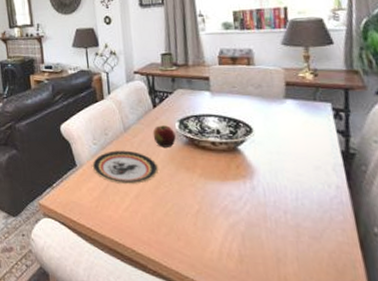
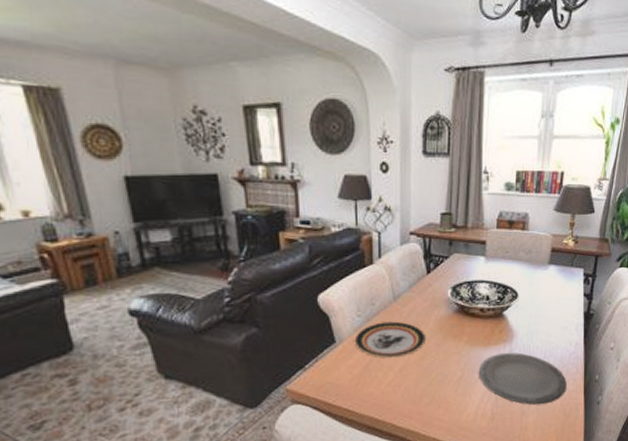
apple: present [153,125,176,147] -> none [424,292,447,316]
plate: none [217,189,334,254] -> present [478,352,567,405]

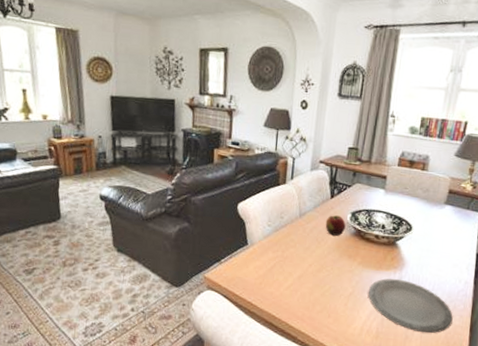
plate: present [354,321,426,358] -> none [262,233,324,266]
apple: none [424,292,447,316] -> present [325,215,346,236]

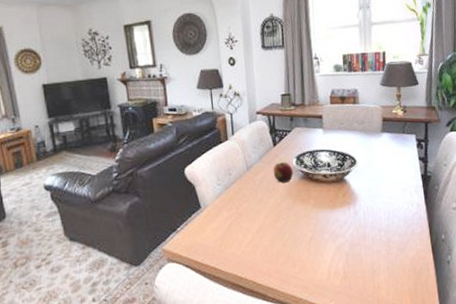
plate: present [368,278,453,334] -> none [327,214,414,264]

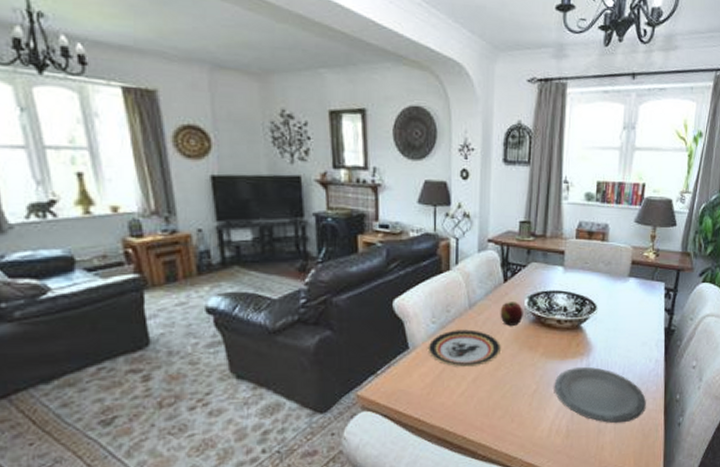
plate: none [216,188,277,221] -> present [428,329,501,367]
plate: none [327,214,414,264] -> present [554,366,646,424]

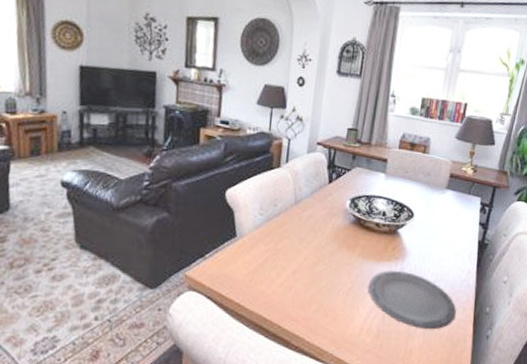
plate: present [428,329,501,367] -> none [253,223,321,260]
apple: present [500,302,523,326] -> none [322,202,345,225]

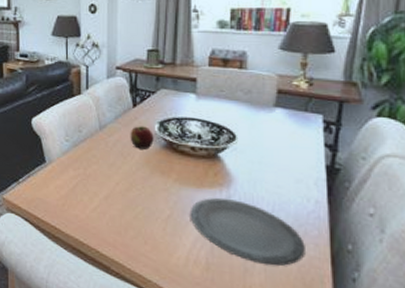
apple: none [322,202,345,225] -> present [130,126,154,149]

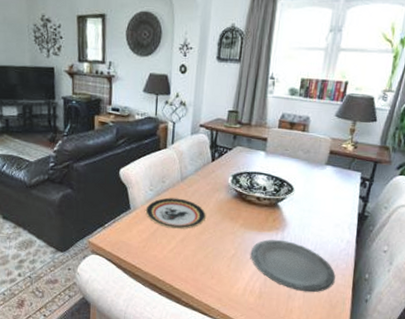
plate: none [62,149,131,185] -> present [145,197,206,229]
apple: present [130,126,154,149] -> none [207,178,227,199]

